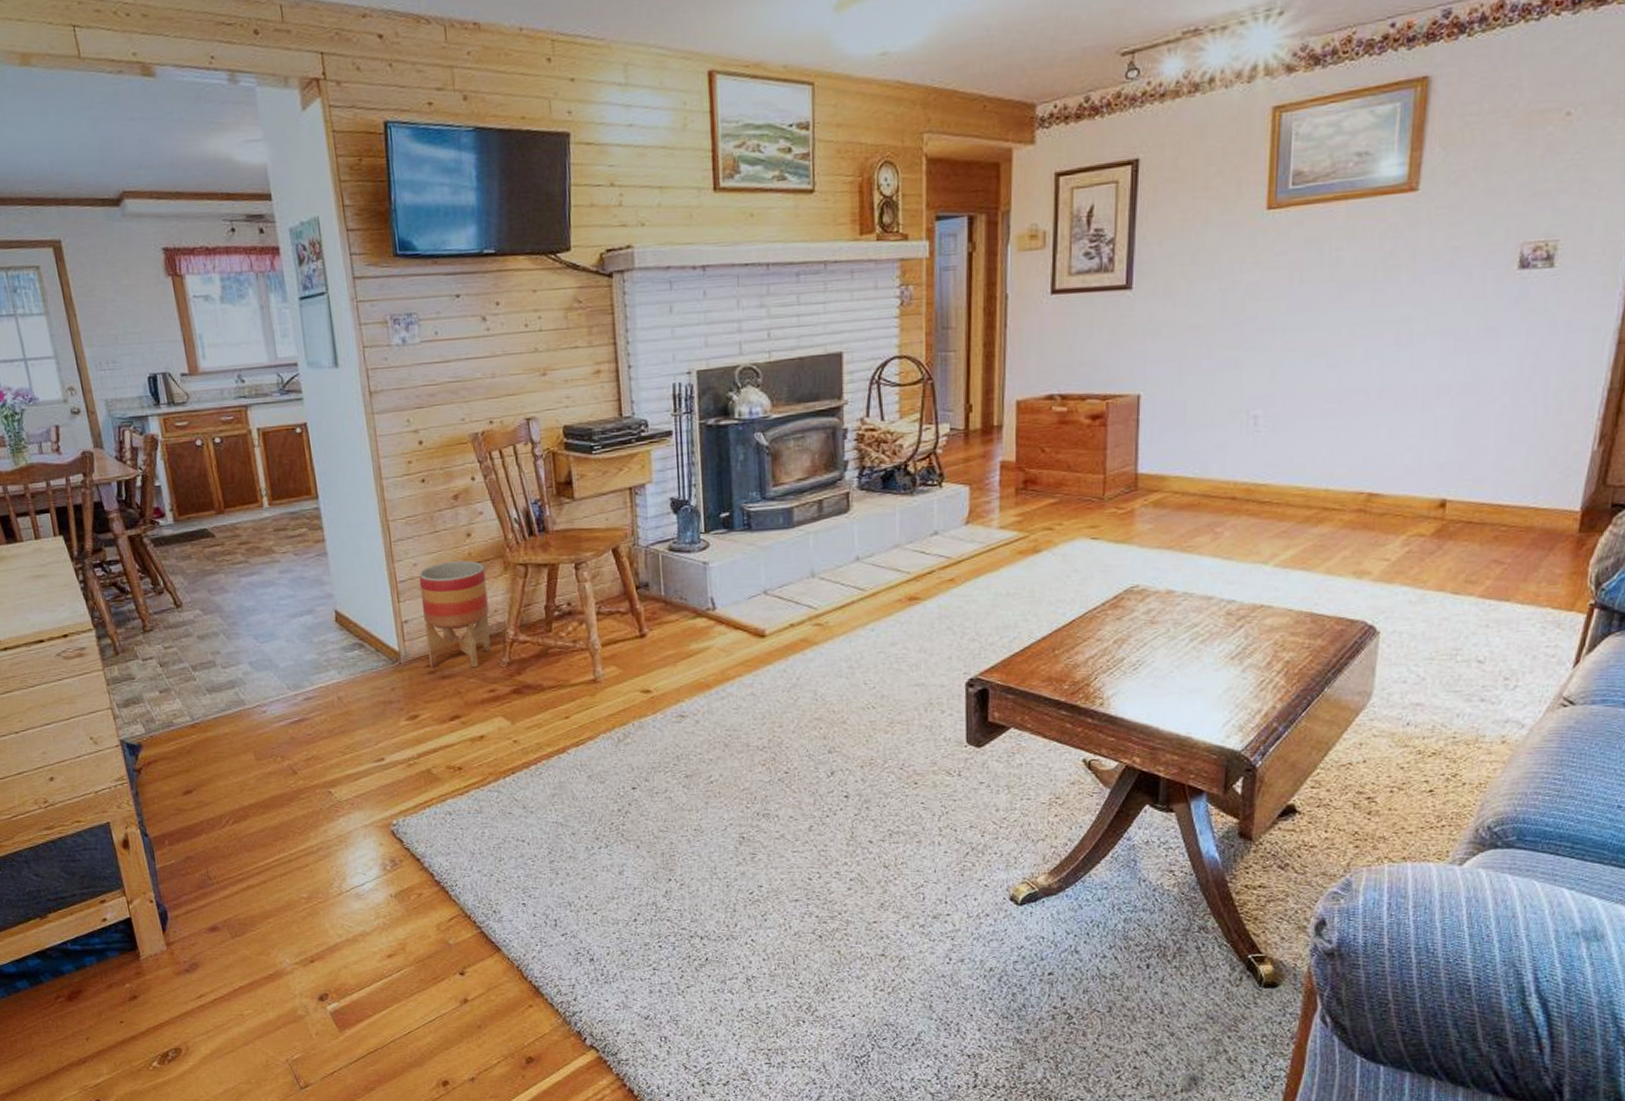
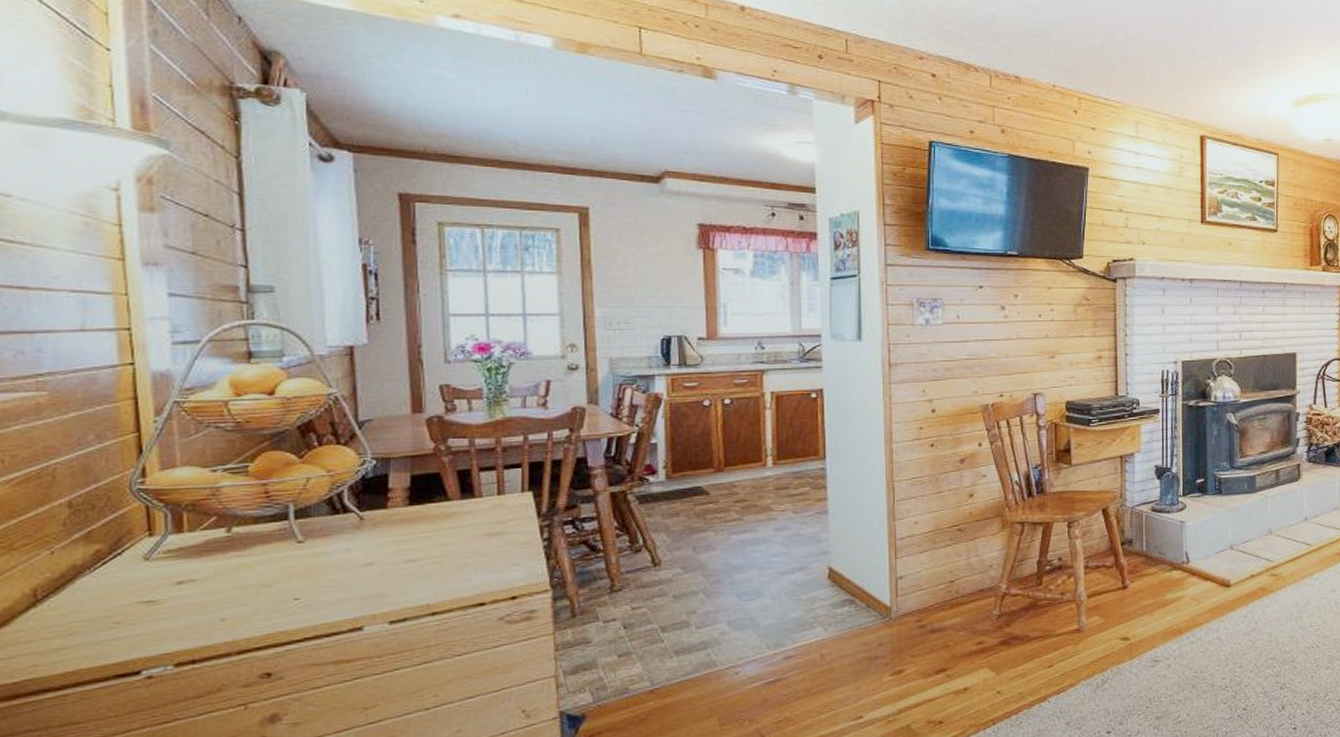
planter: present [418,560,492,668] -> none [918,519,984,622]

